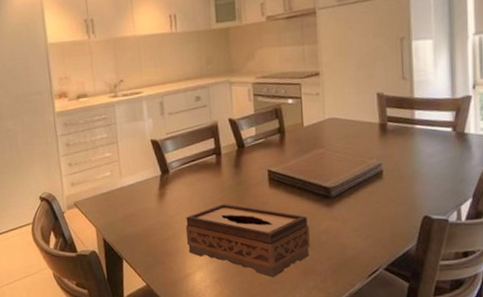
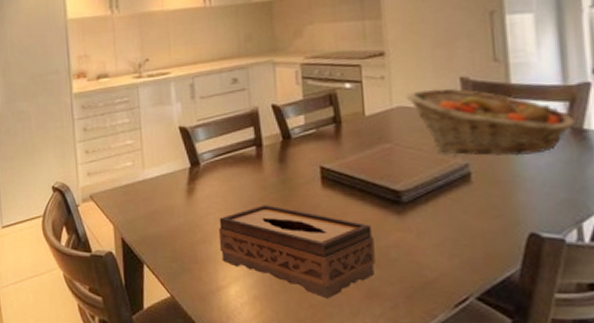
fruit basket: none [335,102,459,156] -> present [406,88,575,156]

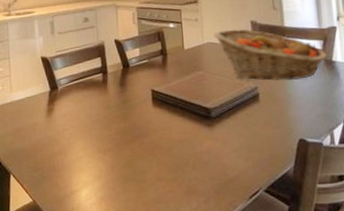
tissue box: present [218,205,375,299] -> none [72,121,193,197]

